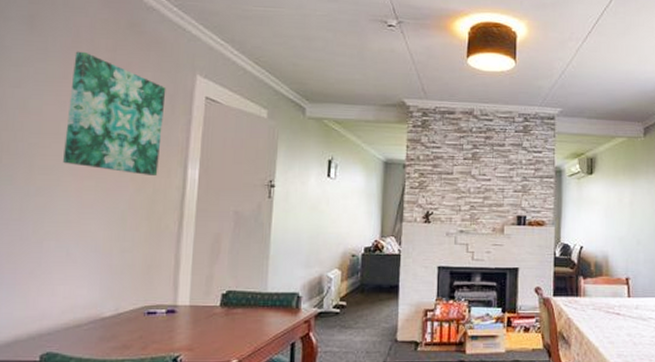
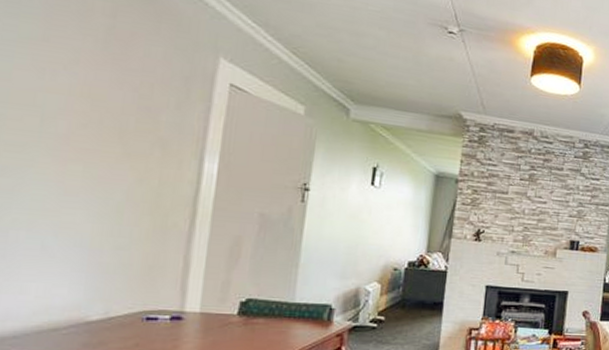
wall art: present [63,51,166,175] -> none [39,10,181,166]

